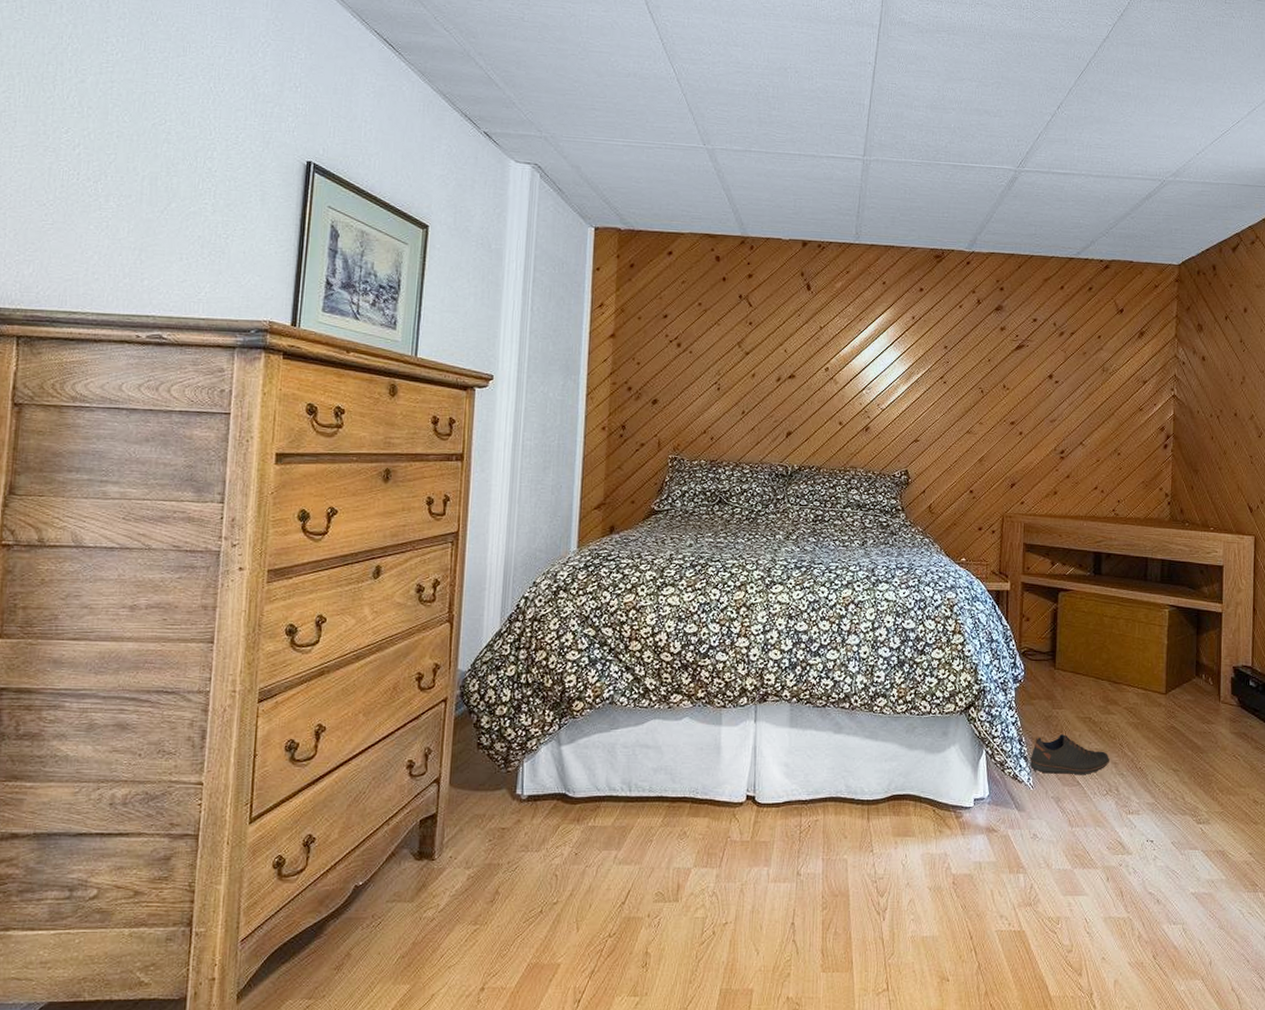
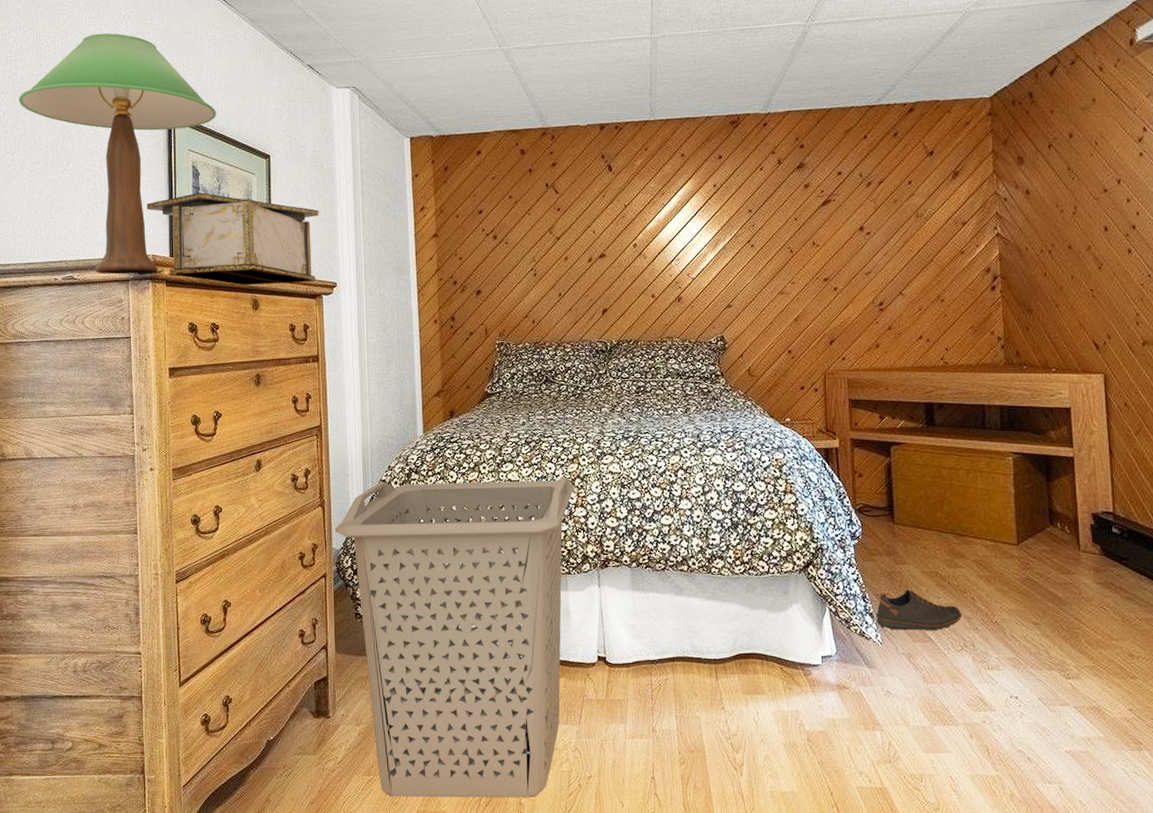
table lamp: none [111,57,368,344] -> present [18,33,216,276]
decorative box: none [267,256,481,371] -> present [146,192,319,286]
laundry basket: none [464,598,740,949] -> present [336,476,575,797]

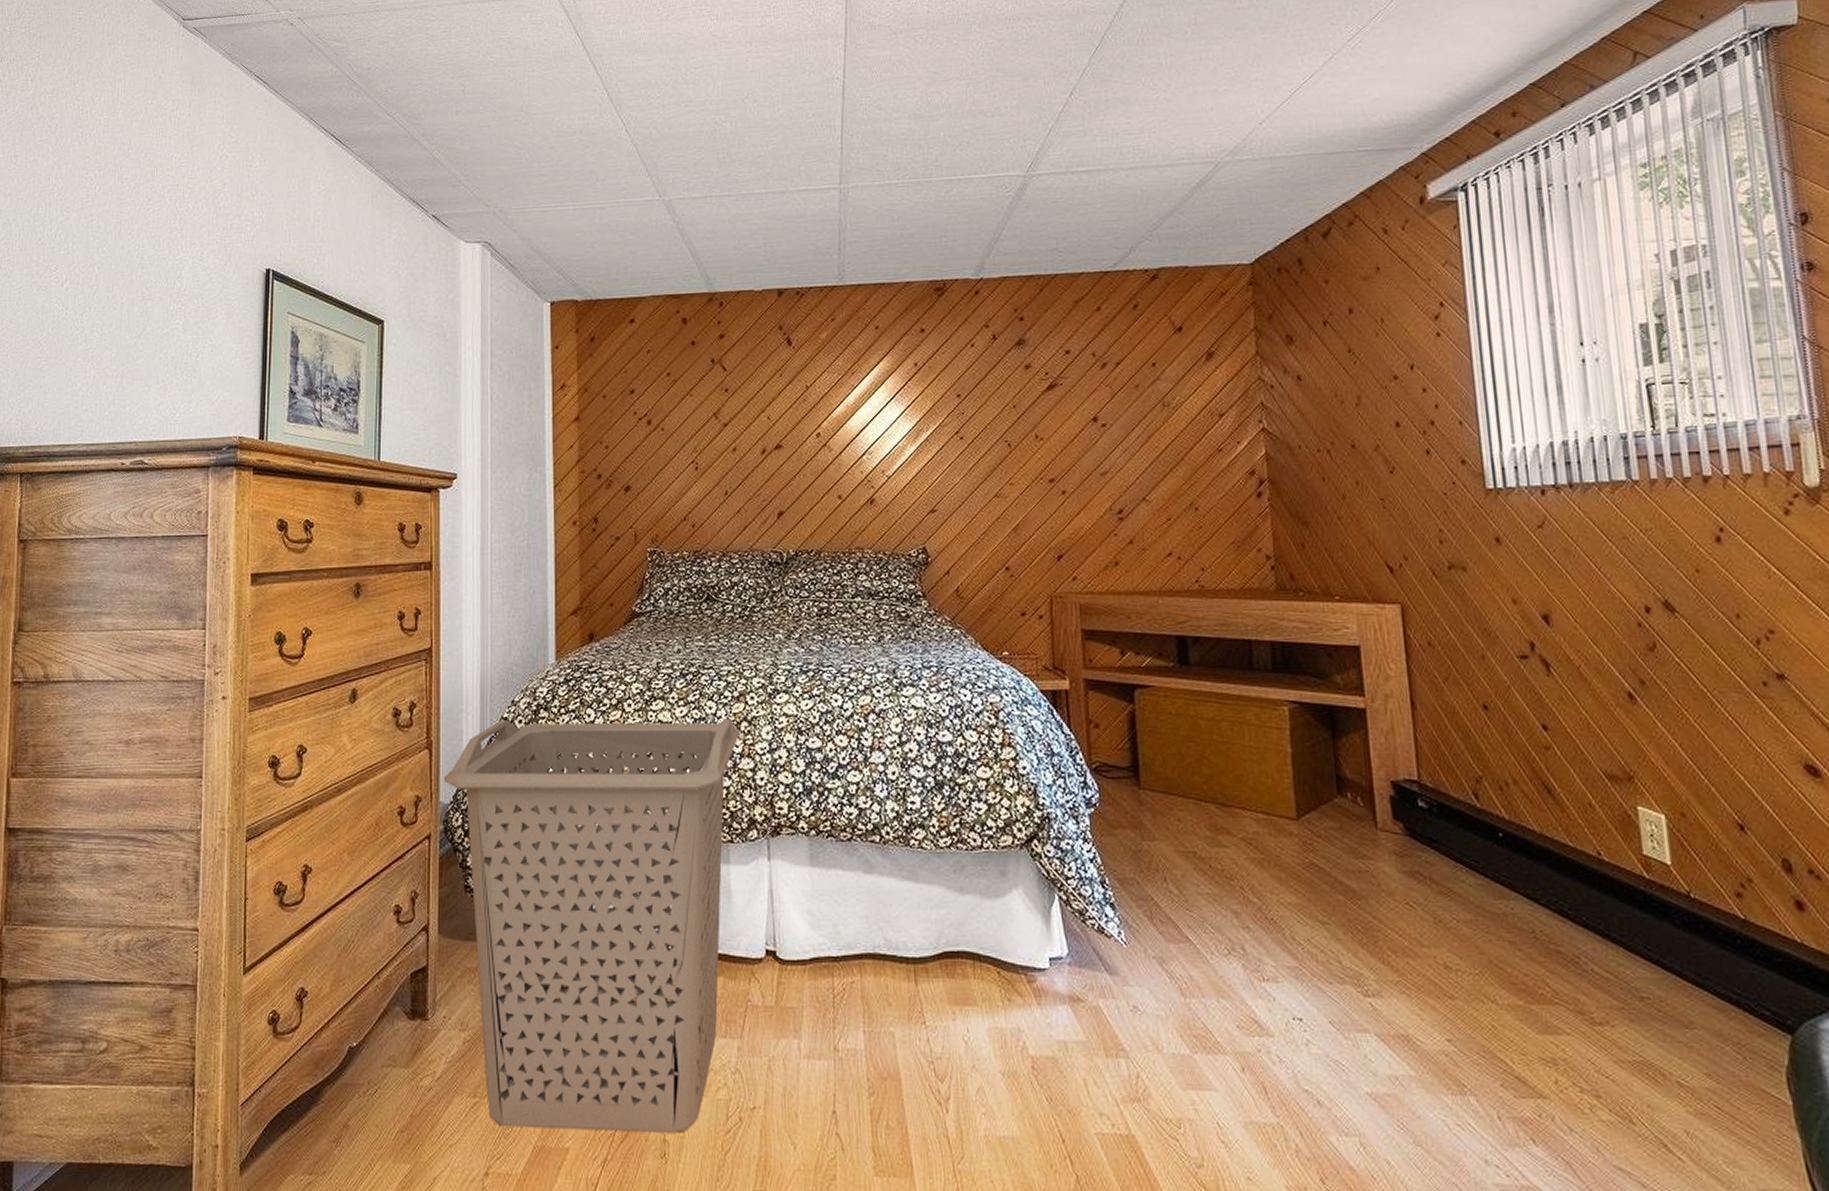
table lamp: present [18,33,216,276] -> none [92,175,322,461]
decorative box: present [146,192,319,286] -> none [235,363,439,476]
shoe: present [876,590,962,630] -> none [1119,874,1228,927]

